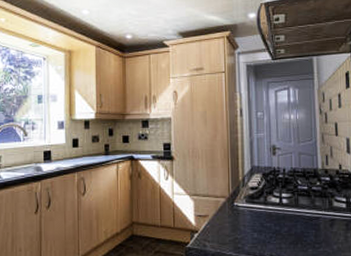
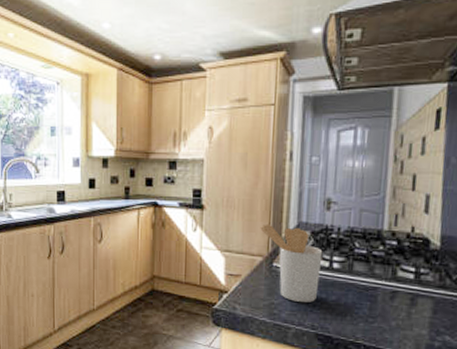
utensil holder: none [221,169,273,235] -> present [260,223,323,302]

